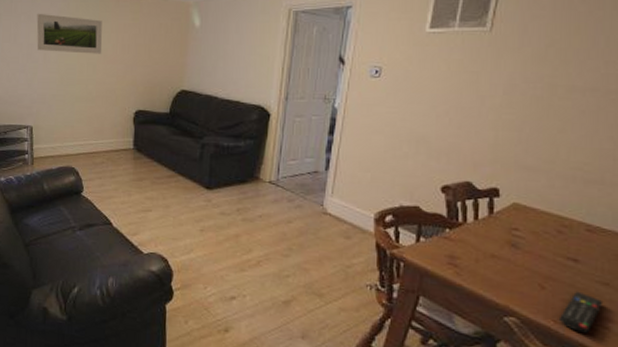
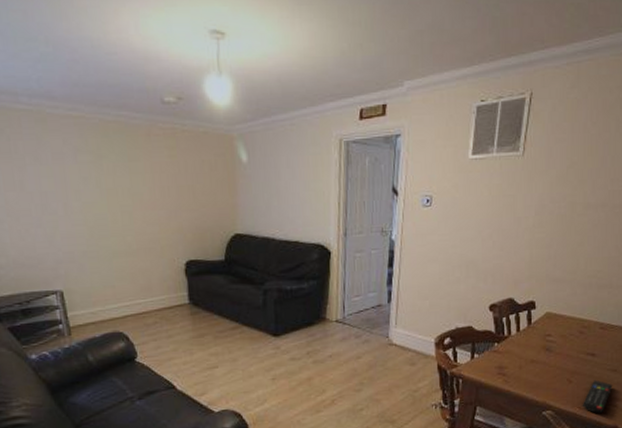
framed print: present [36,13,102,54] -> none [46,153,138,200]

